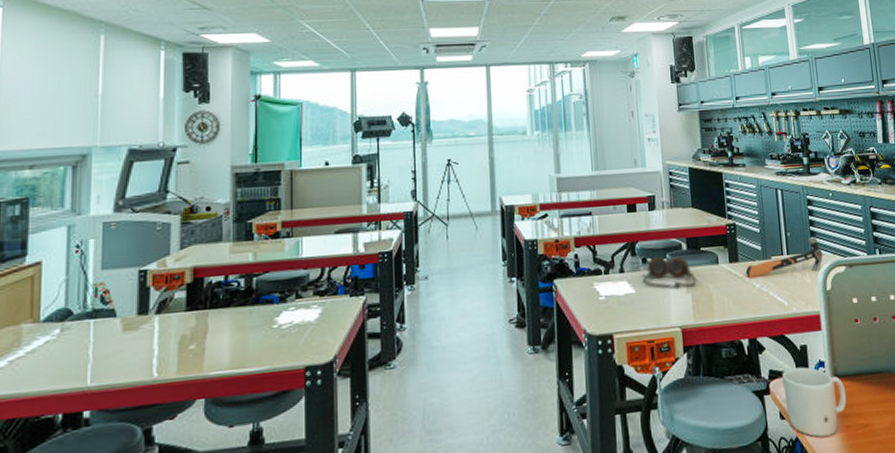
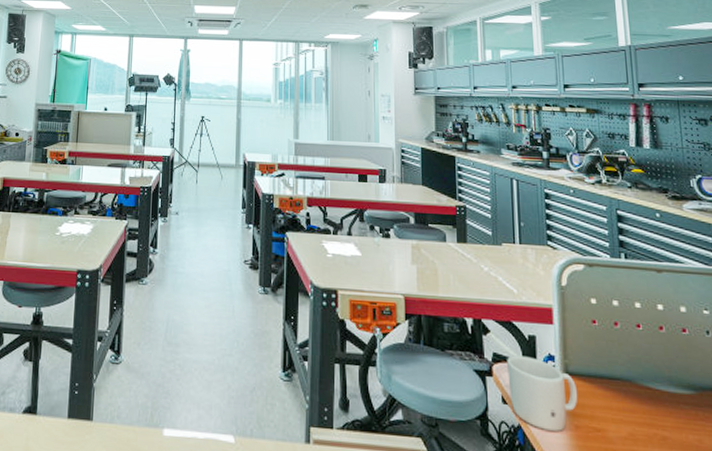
goggles: present [642,256,697,289] -> none [369,226,423,260]
claw hammer: present [745,237,823,279] -> none [473,231,559,266]

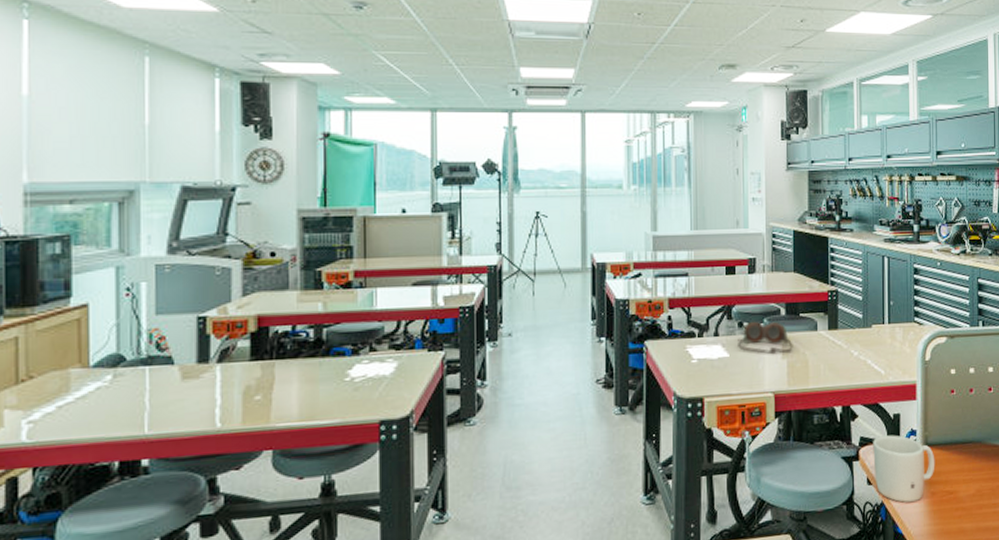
goggles: none [369,226,423,260] -> present [738,321,793,355]

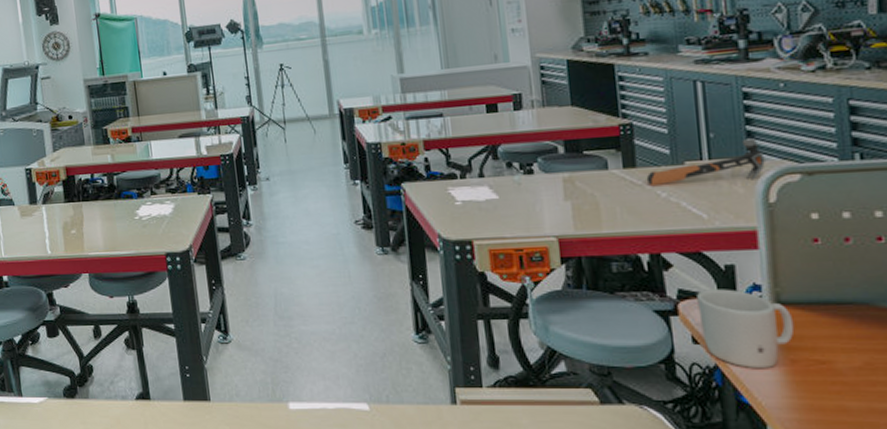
goggles: present [738,321,793,355] -> none [507,160,578,196]
claw hammer: none [844,307,925,347] -> present [646,138,765,187]

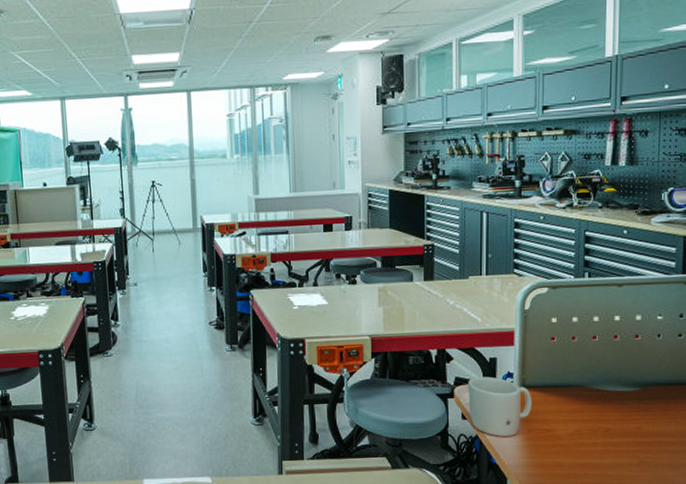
claw hammer: present [646,138,765,187] -> none [440,259,525,296]

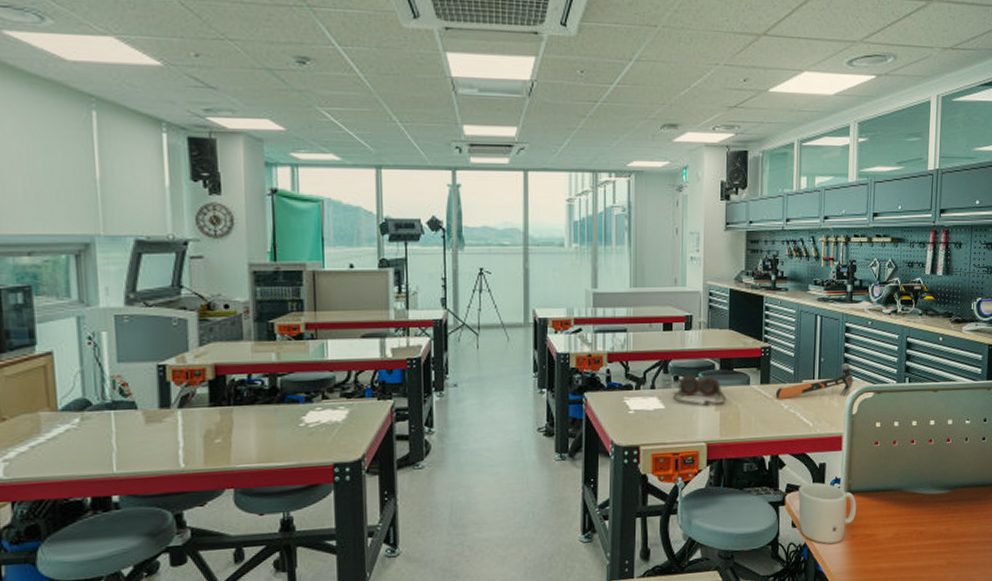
goggles: none [336,273,389,303] -> present [673,375,726,407]
claw hammer: none [440,259,525,296] -> present [775,363,853,400]

